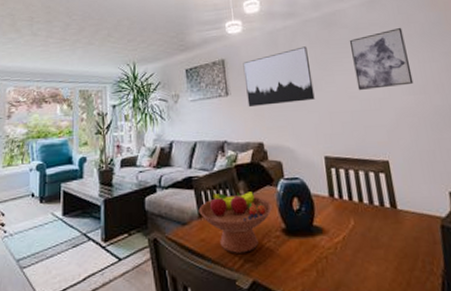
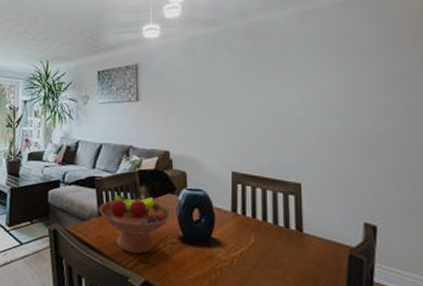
wall art: present [243,46,315,108] -> none [157,57,229,115]
wall art: present [349,27,414,90] -> none [275,43,342,108]

